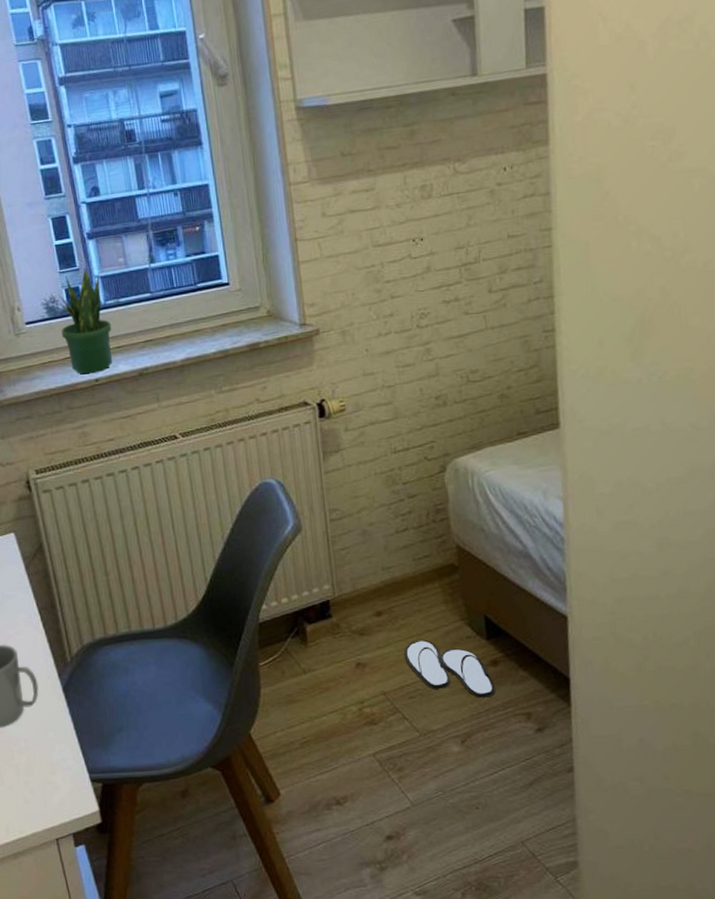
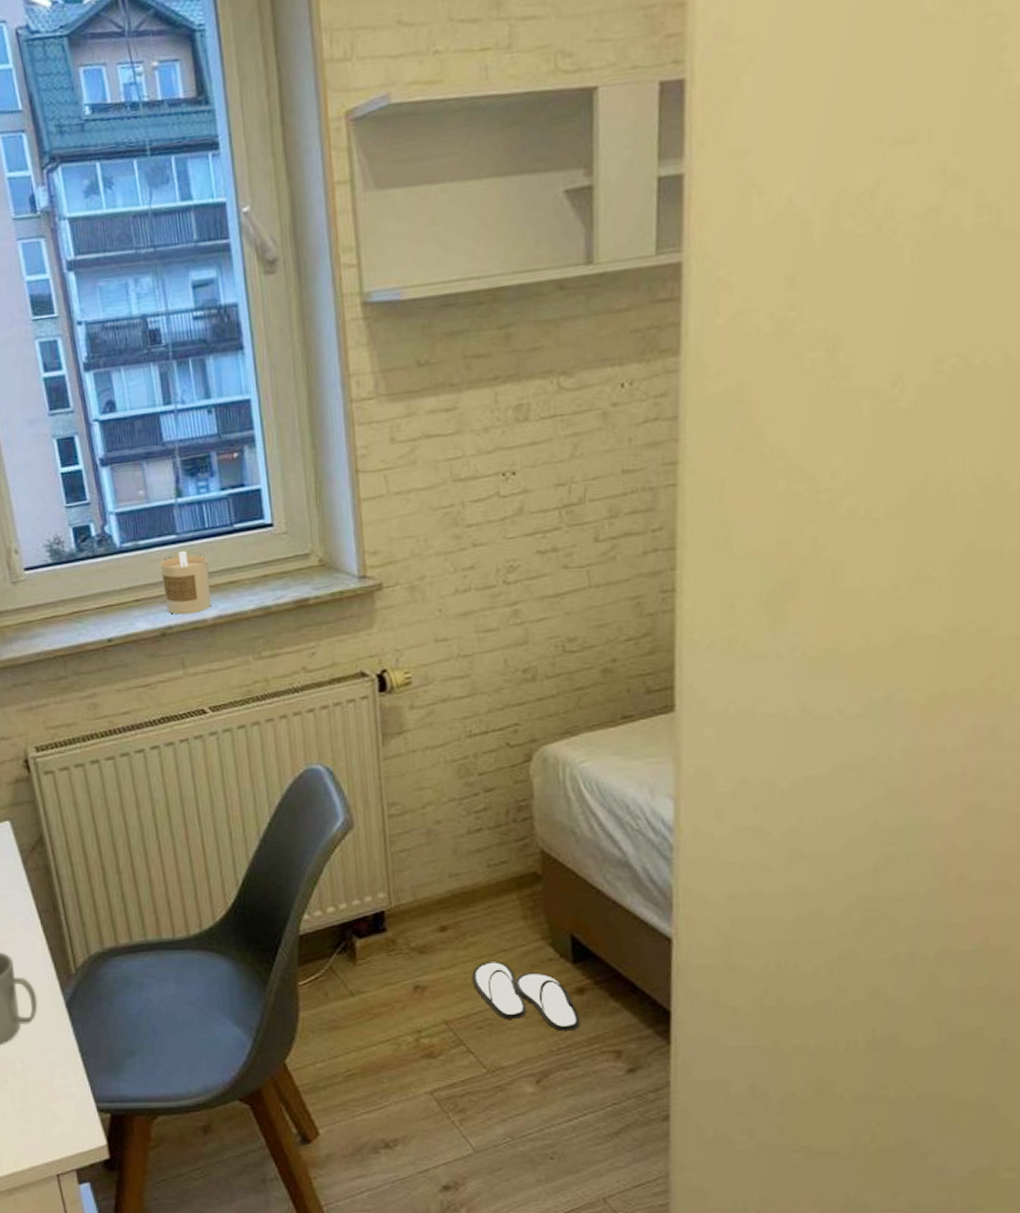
planter: present [58,267,113,375] -> none [64,501,130,633]
candle: none [137,306,181,359] -> present [160,551,212,616]

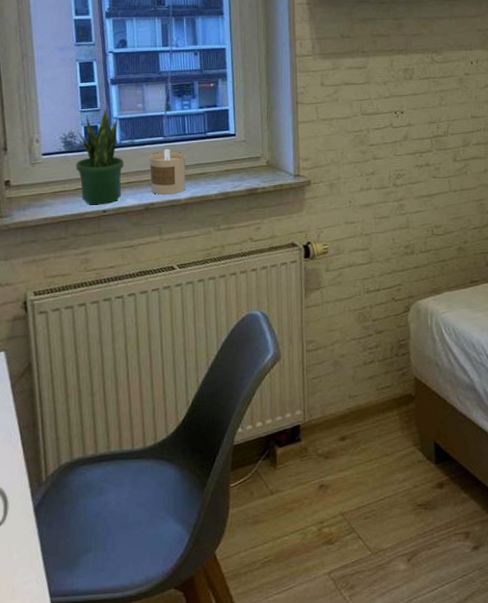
planter: none [64,501,130,633] -> present [76,109,124,205]
slippers: present [473,962,580,1031] -> none [363,464,440,518]

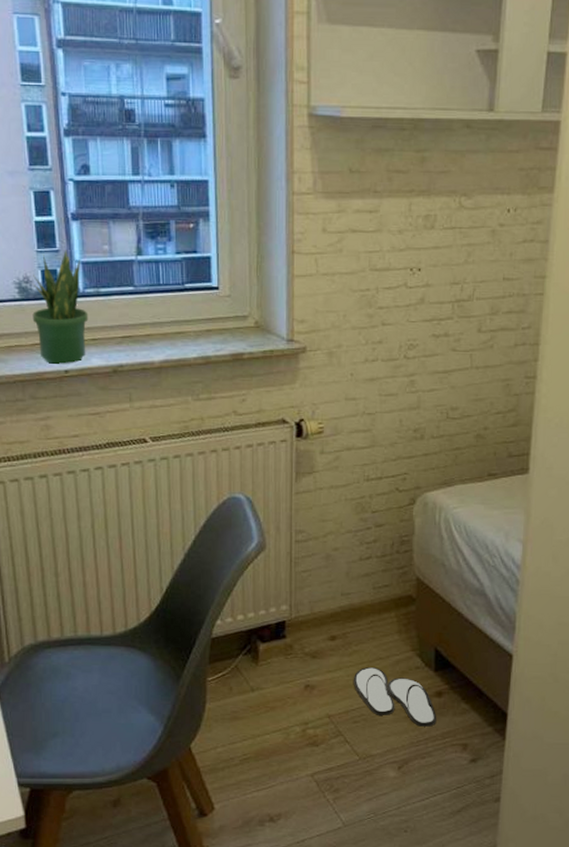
candle: present [149,149,186,196] -> none [117,302,160,357]
slippers: none [363,464,440,518] -> present [354,667,437,727]

